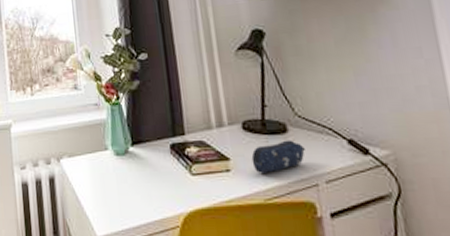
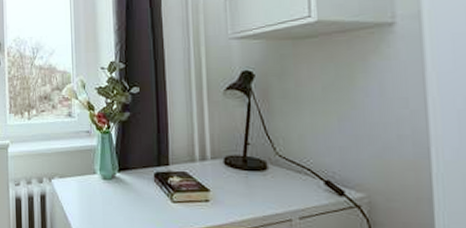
pencil case: present [251,140,305,173] -> none [230,177,282,206]

